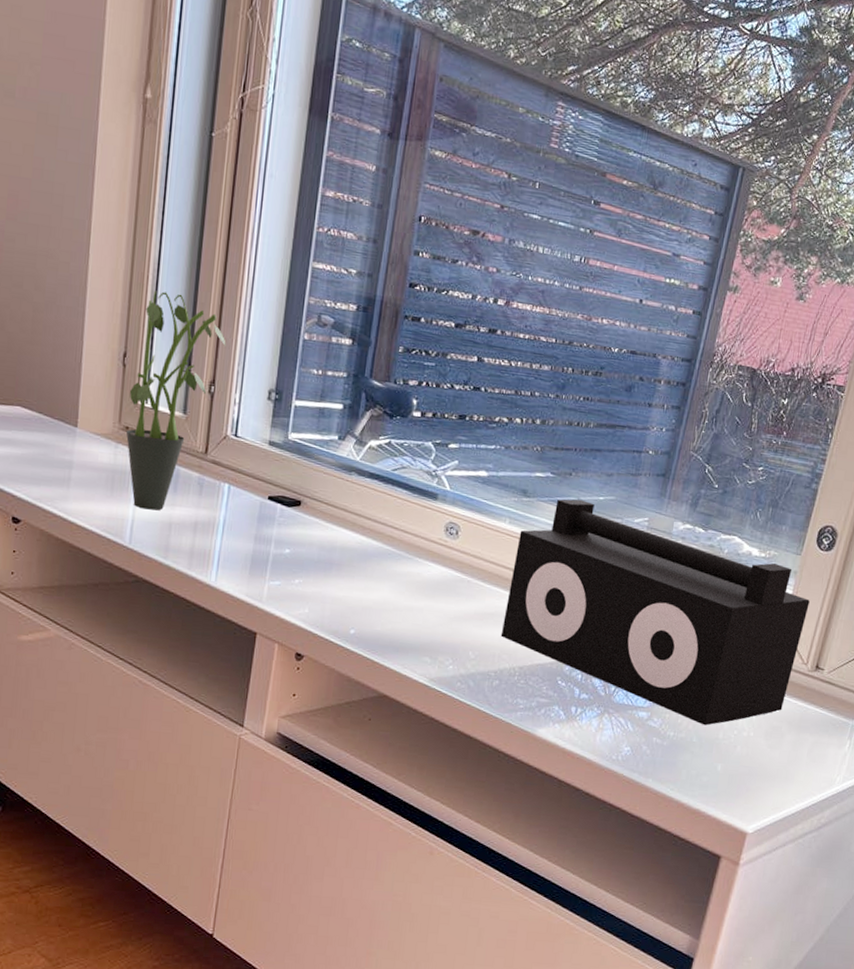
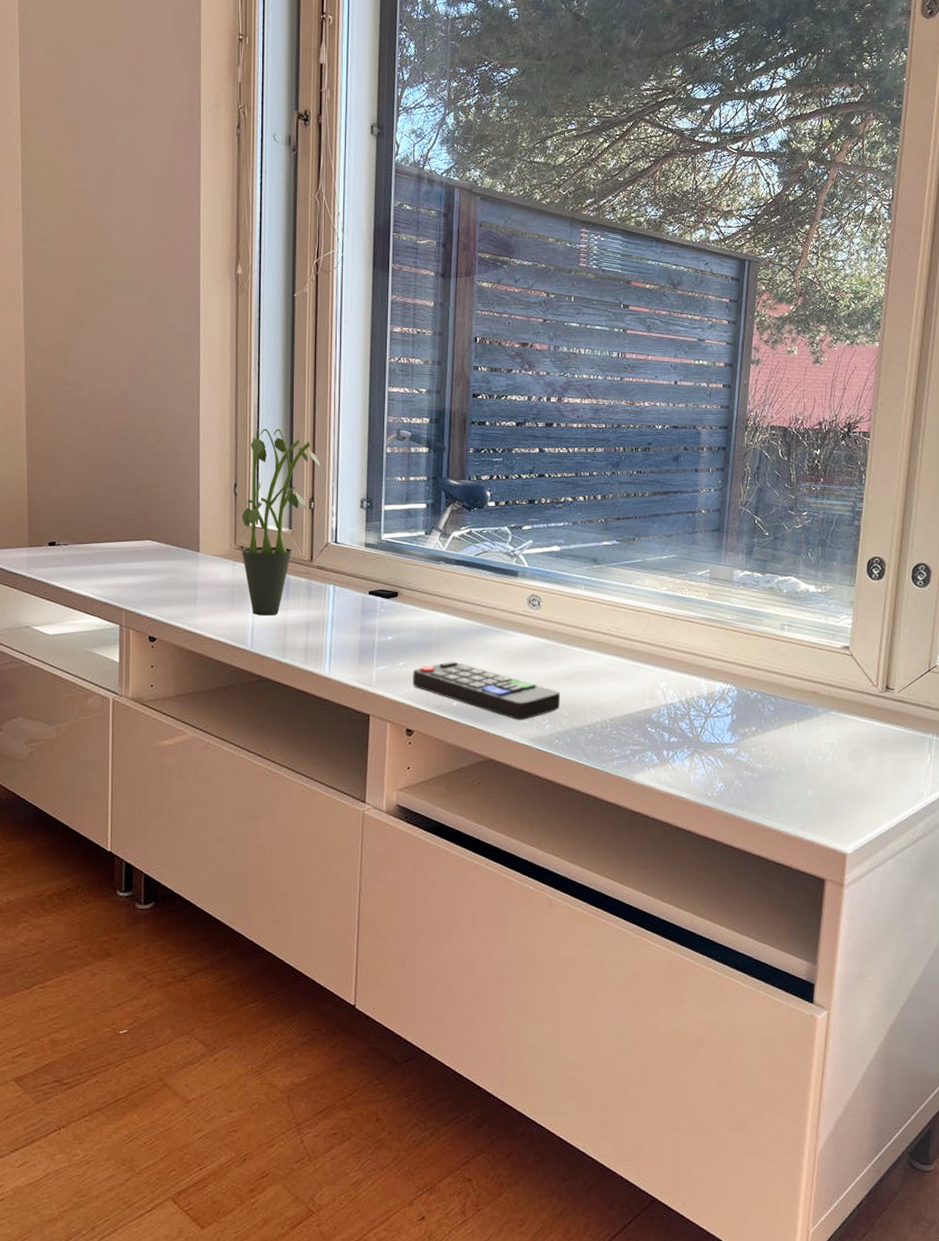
remote control: none [307,584,469,658] -> present [413,661,561,720]
speaker: present [500,499,810,726] -> none [589,560,870,755]

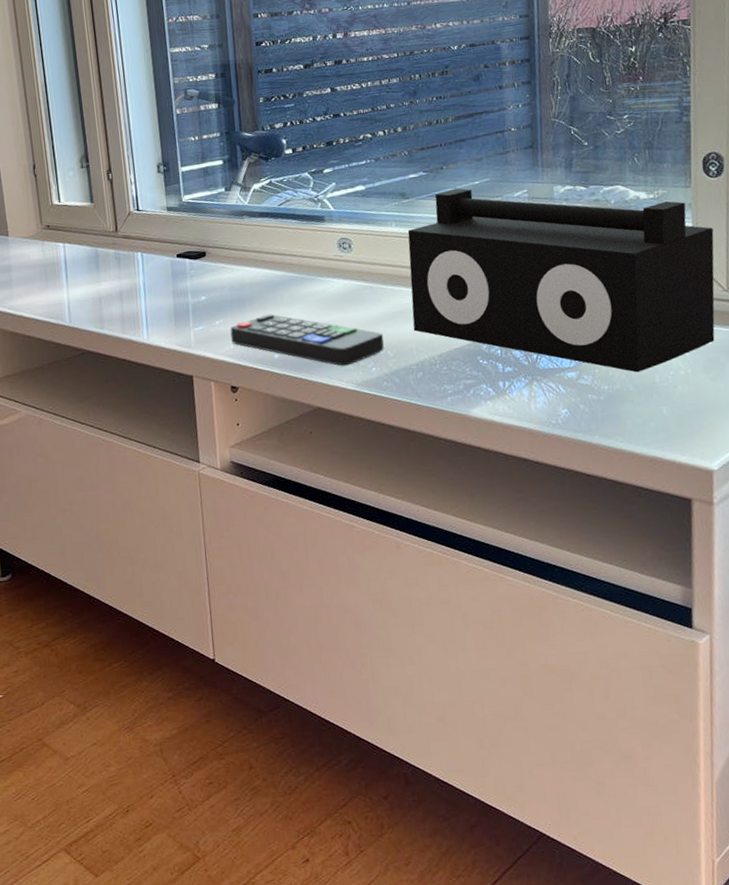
potted plant: present [242,428,321,616] -> none [43,105,114,291]
speaker: none [589,560,870,755] -> present [407,188,715,373]

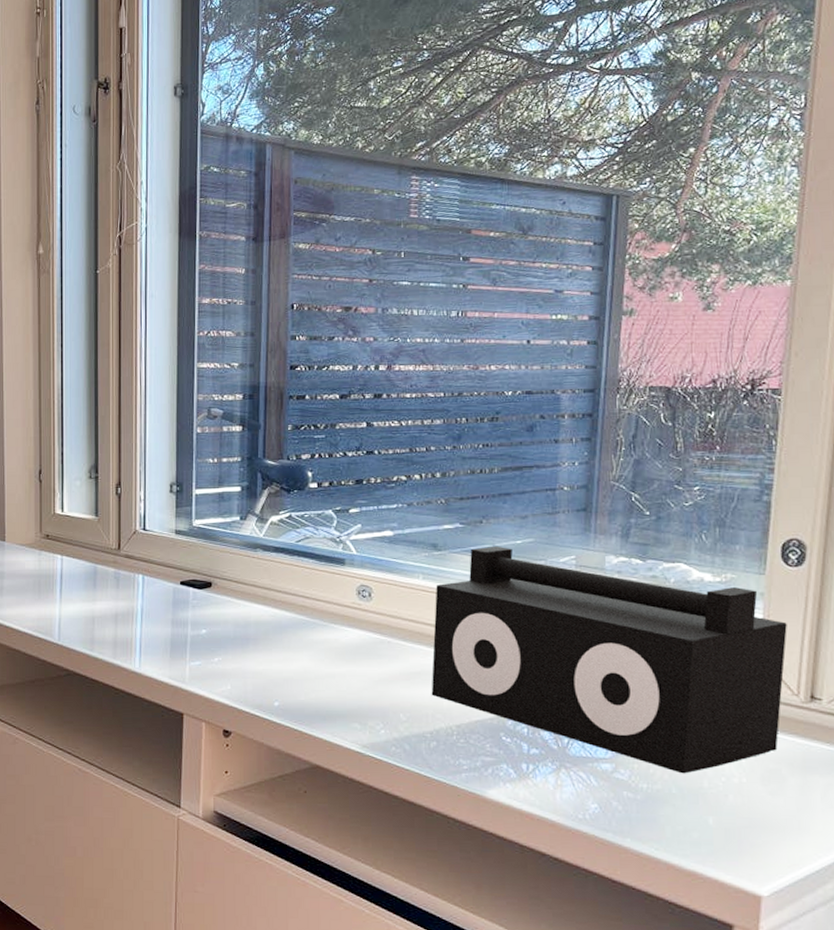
remote control: present [230,314,384,366] -> none [229,657,397,724]

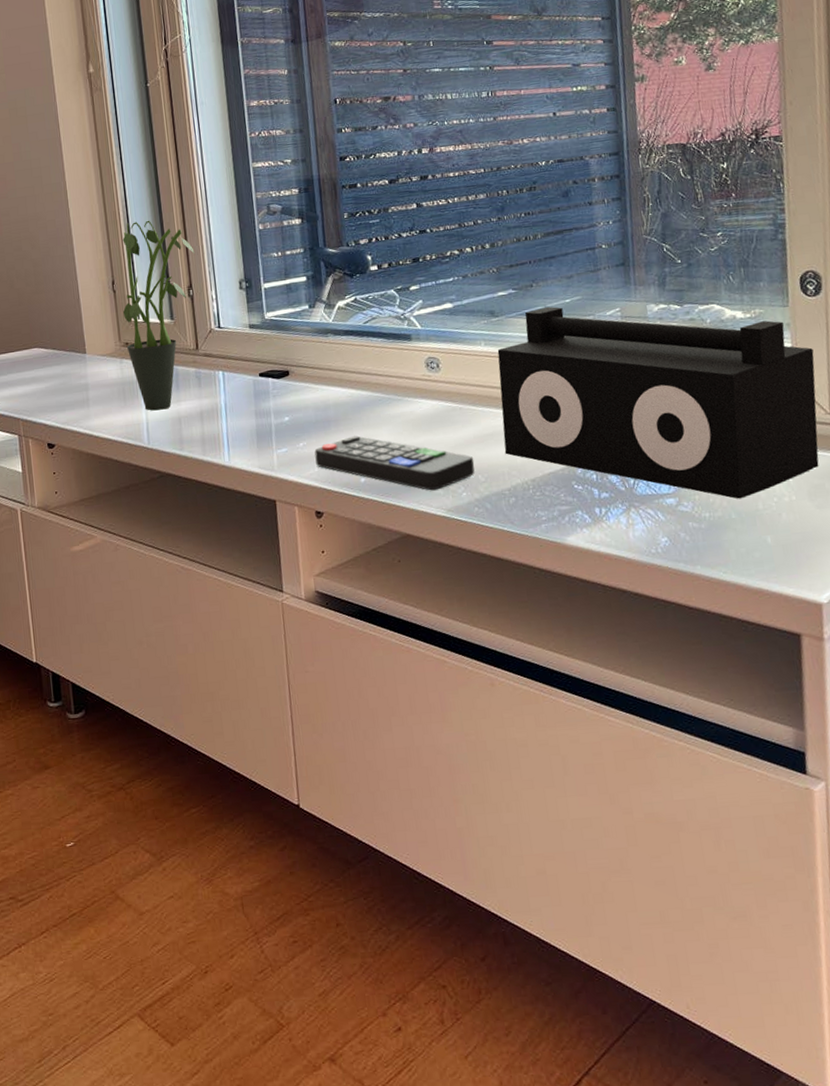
potted plant: none [48,411,127,607] -> present [122,220,195,411]
remote control: none [229,657,397,724] -> present [314,436,475,491]

